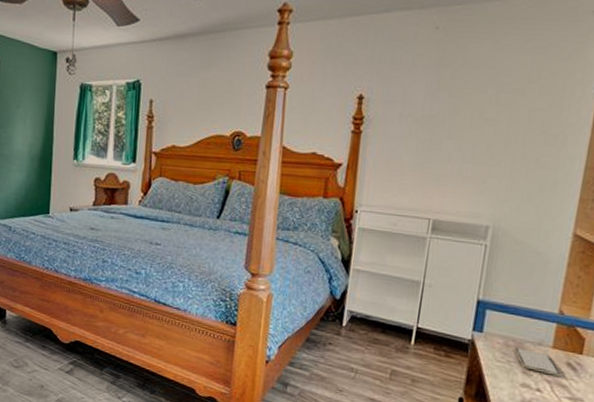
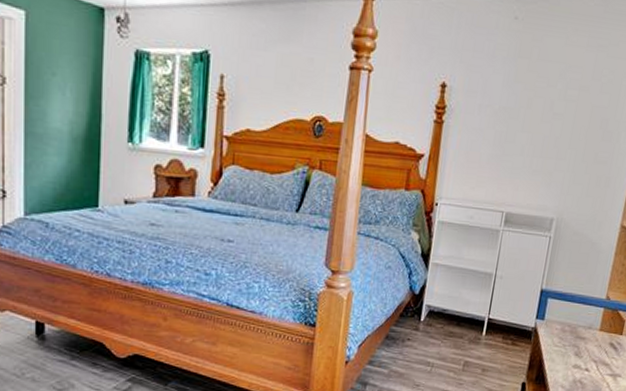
smartphone: present [514,348,561,376] -> none [569,333,605,356]

